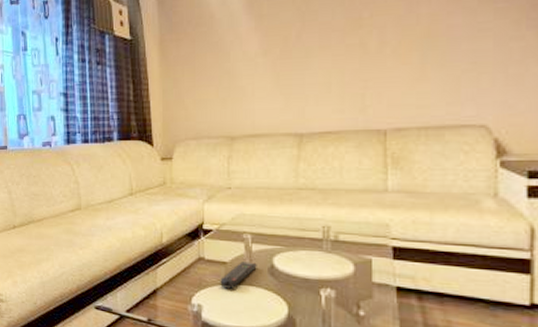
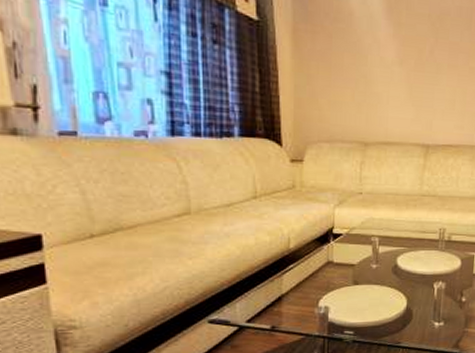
remote control: present [220,261,257,289] -> none [347,263,383,289]

